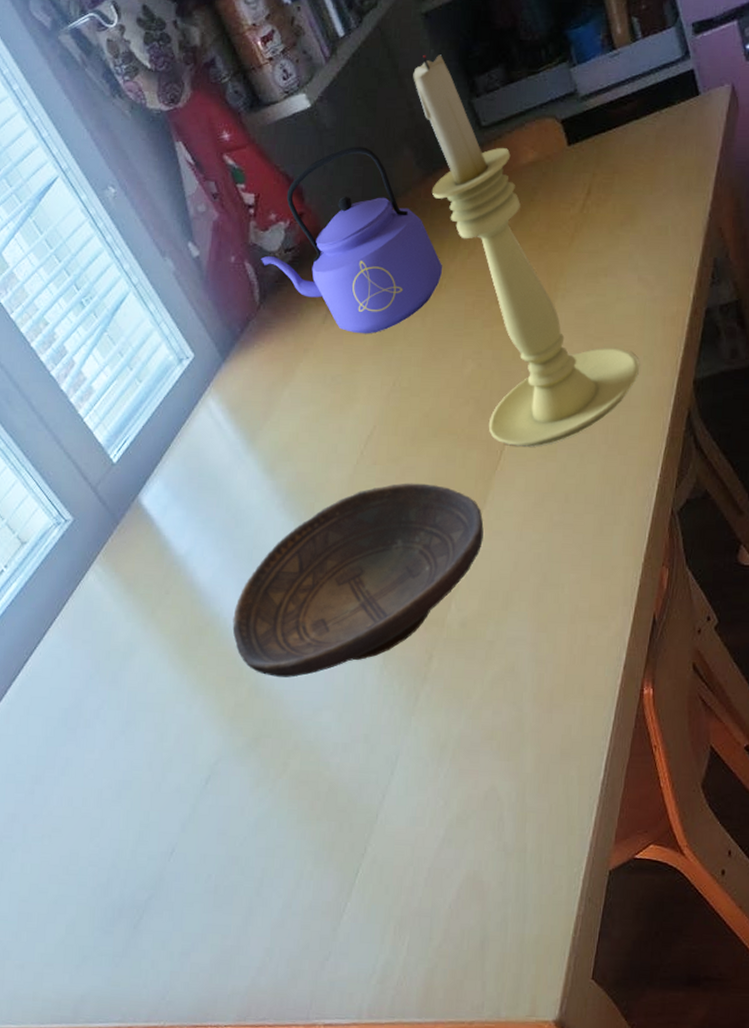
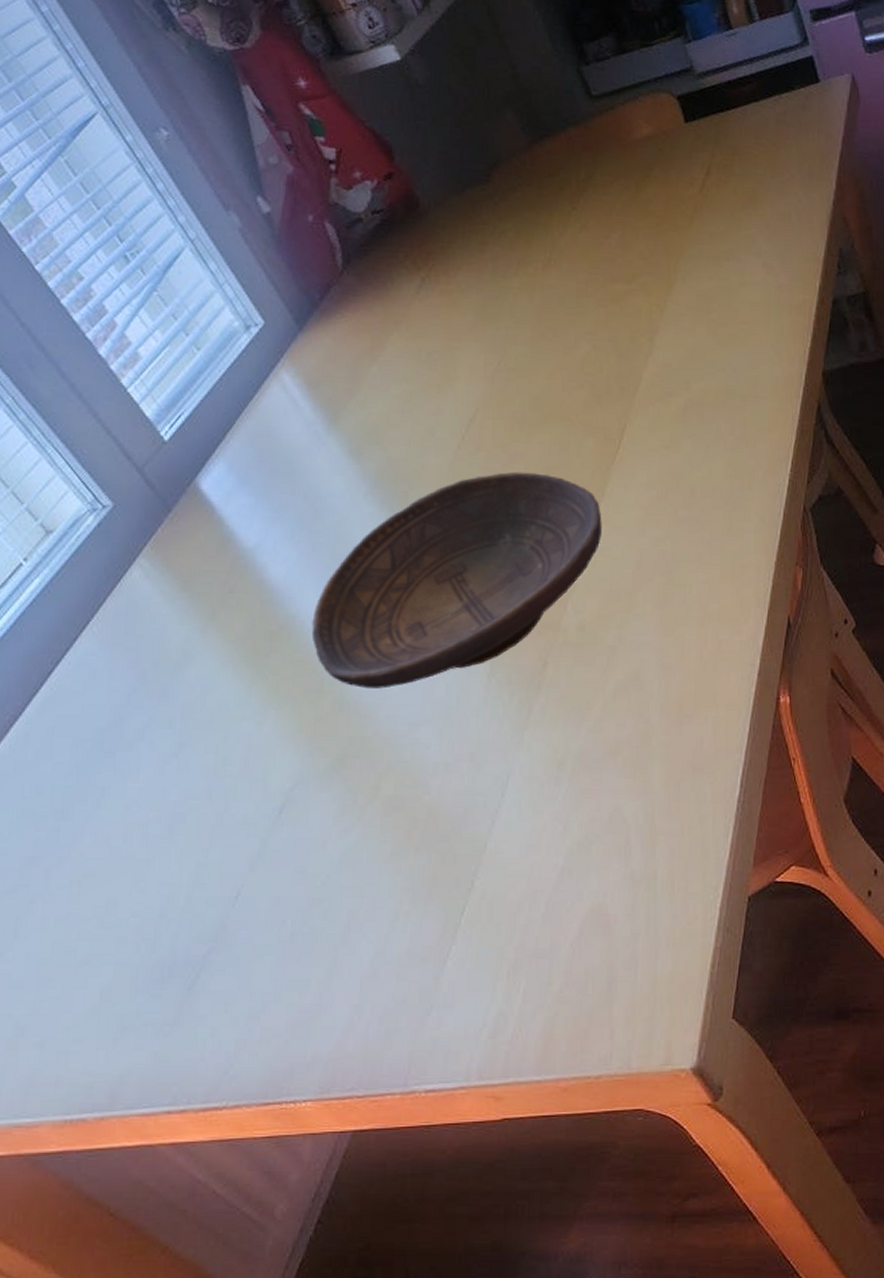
kettle: present [261,146,442,334] -> none [343,106,551,308]
candle holder: present [413,54,639,447] -> none [516,16,766,436]

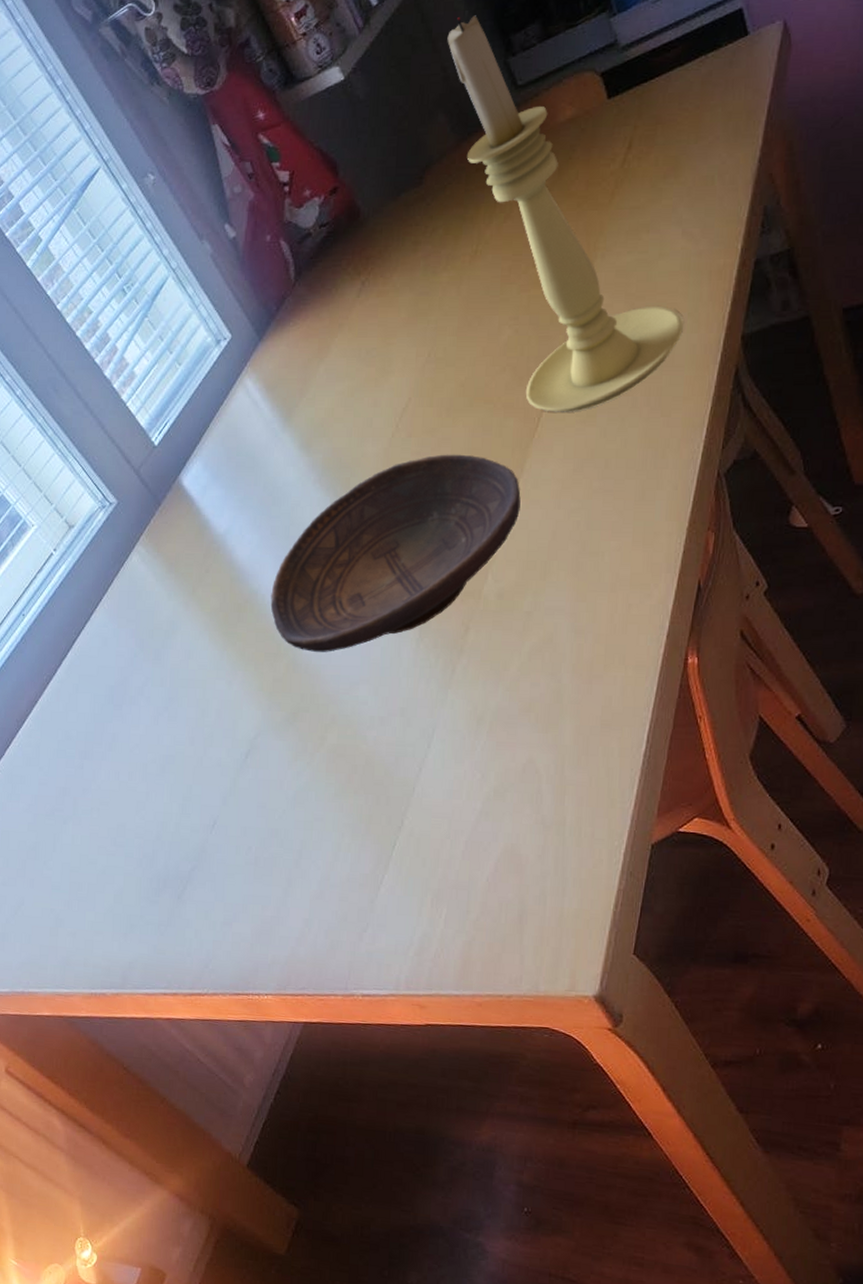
candle holder: none [516,16,766,436] -> present [447,15,683,412]

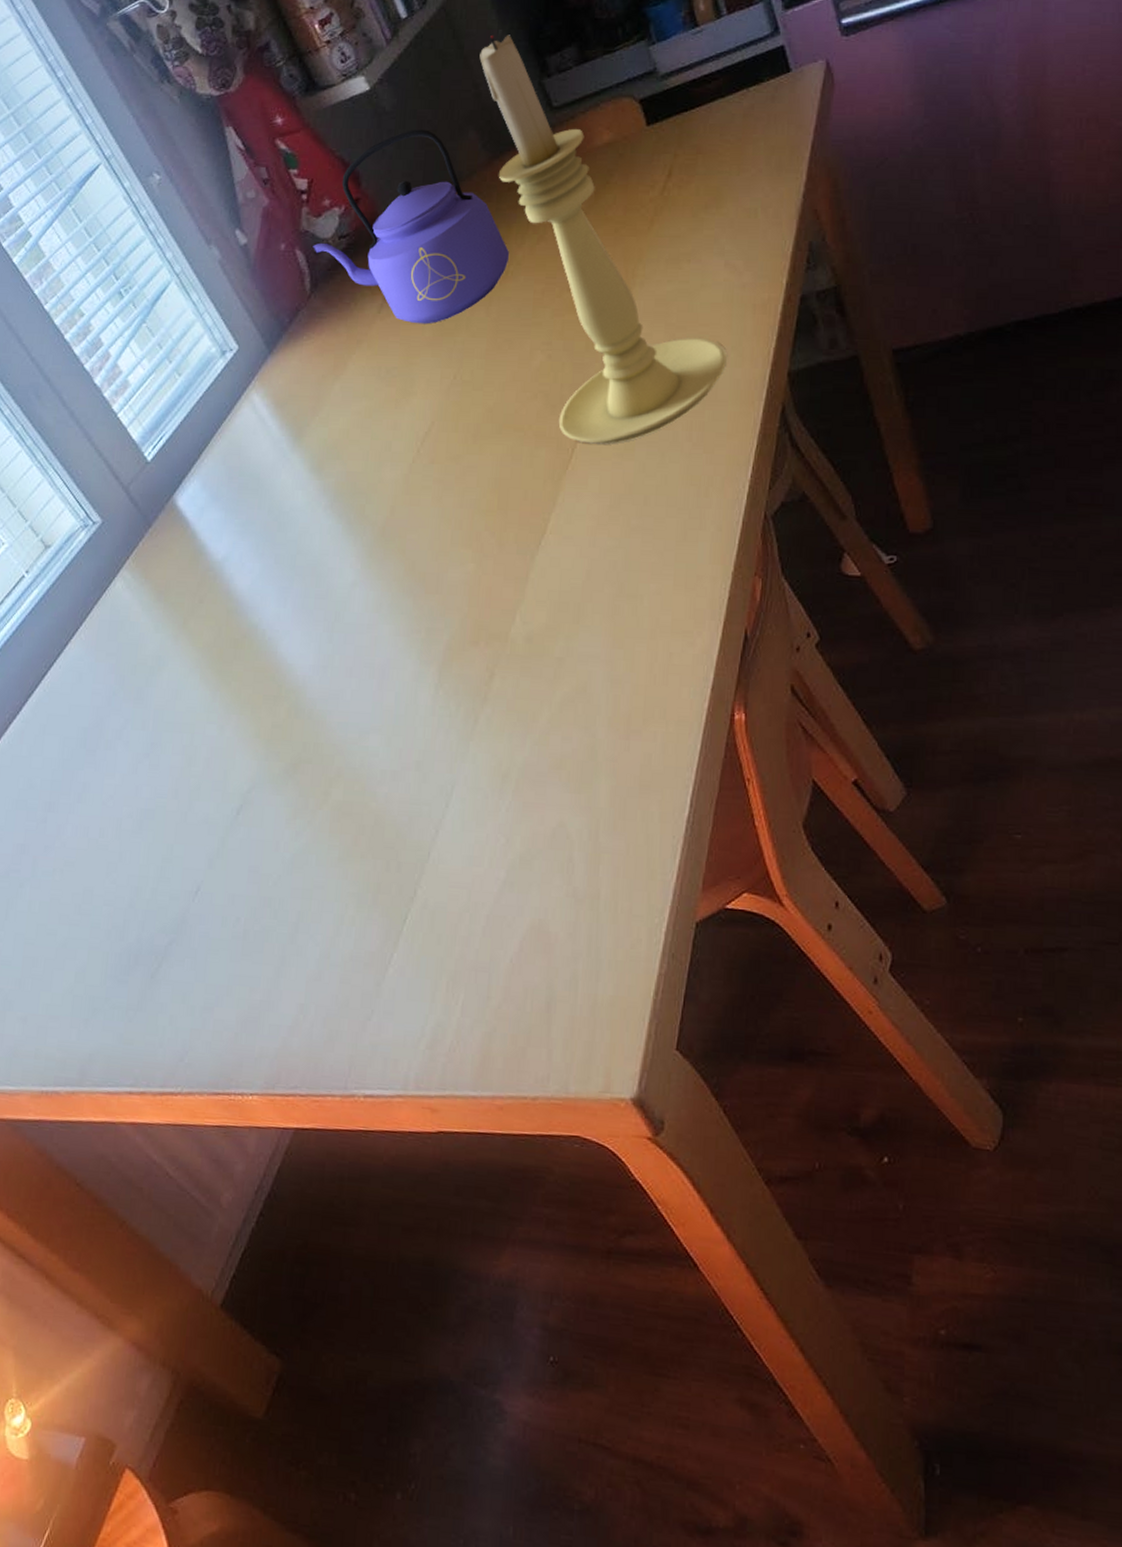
decorative bowl: present [270,454,521,652] -> none [271,483,553,697]
kettle: none [296,116,478,306] -> present [313,129,509,324]

